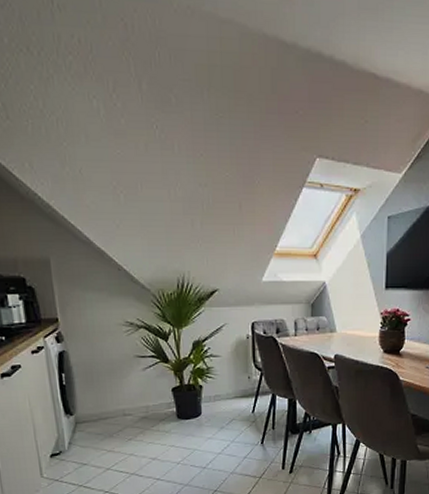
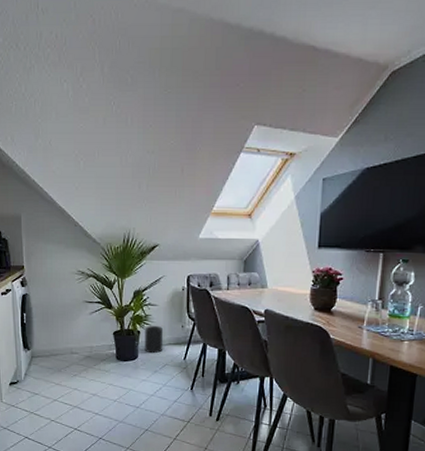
trash can: none [207,376,239,409] -> present [144,324,173,354]

